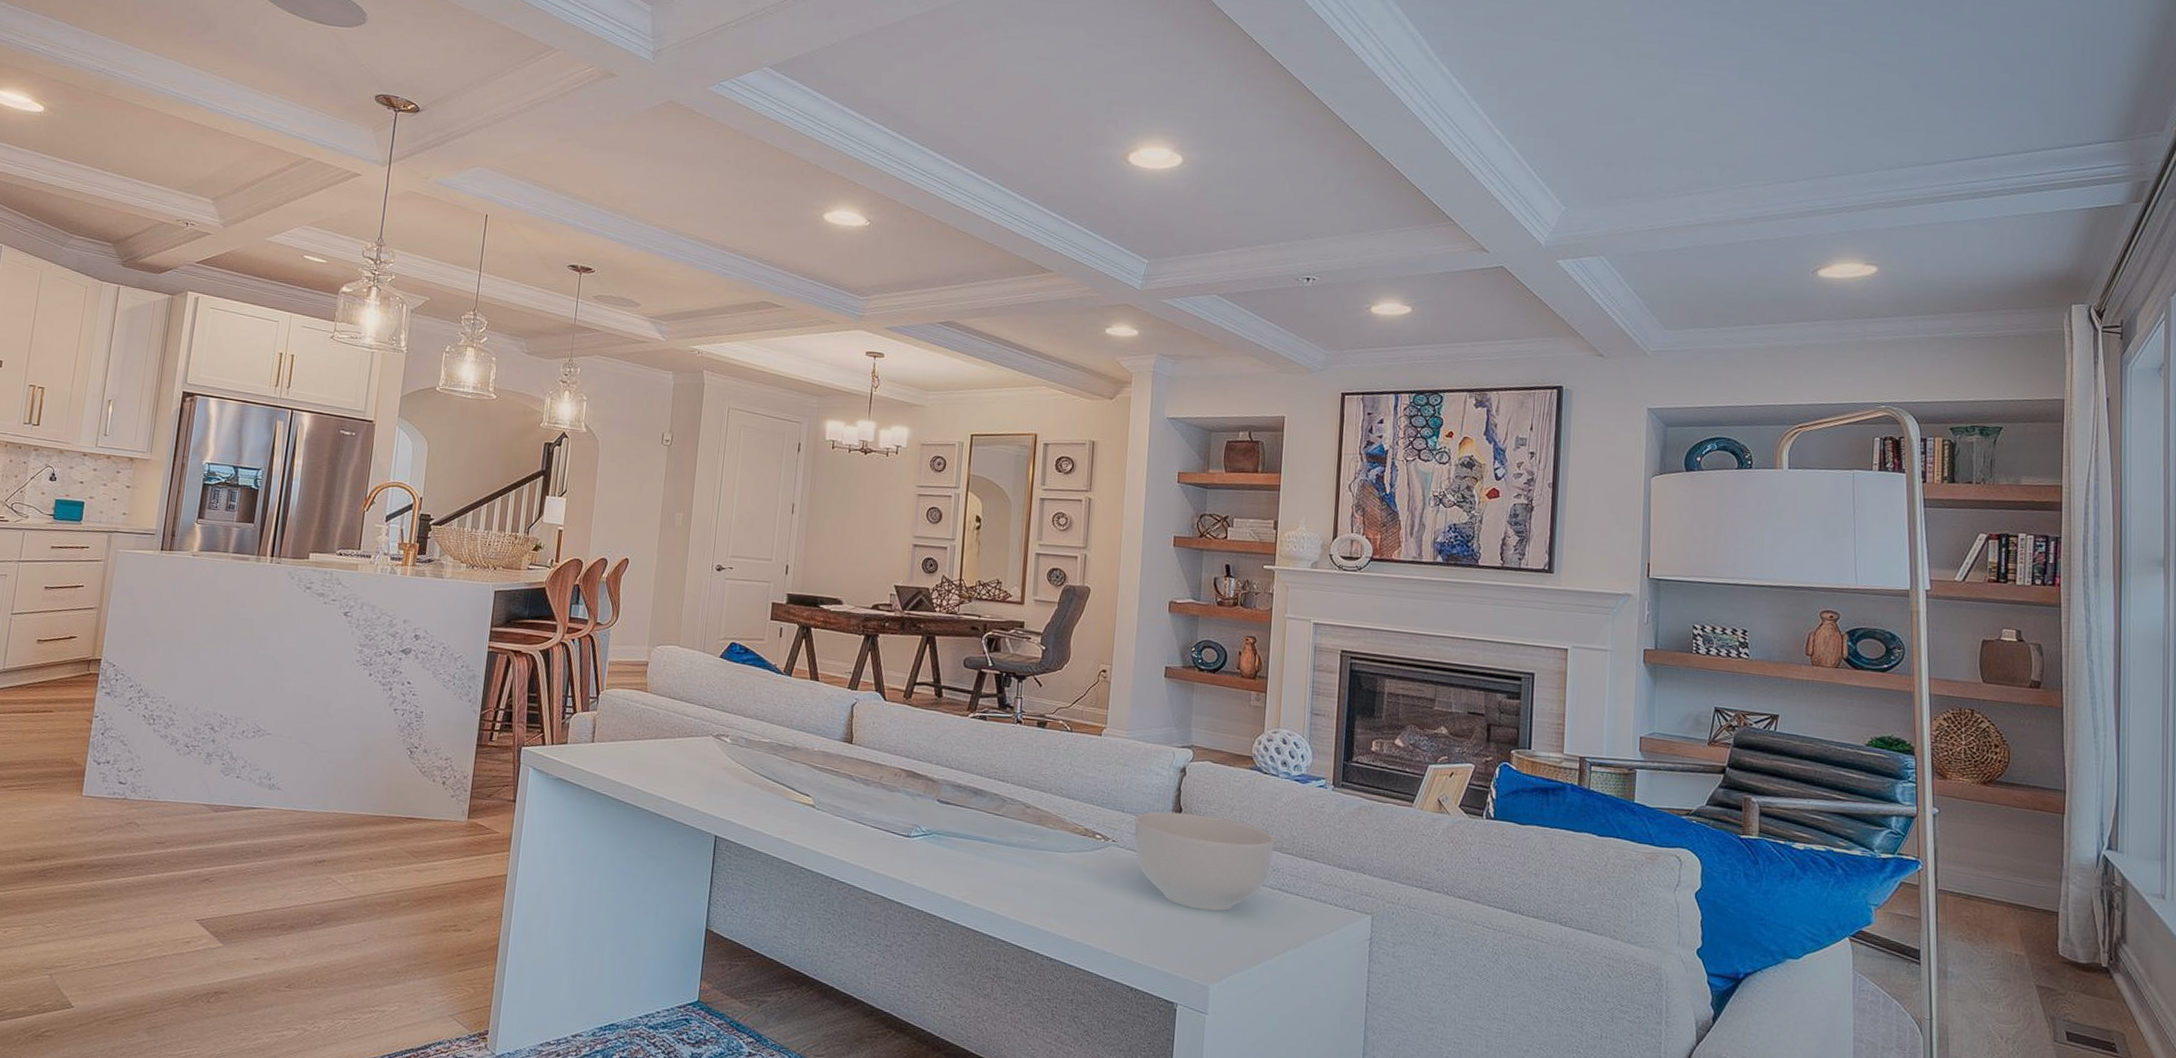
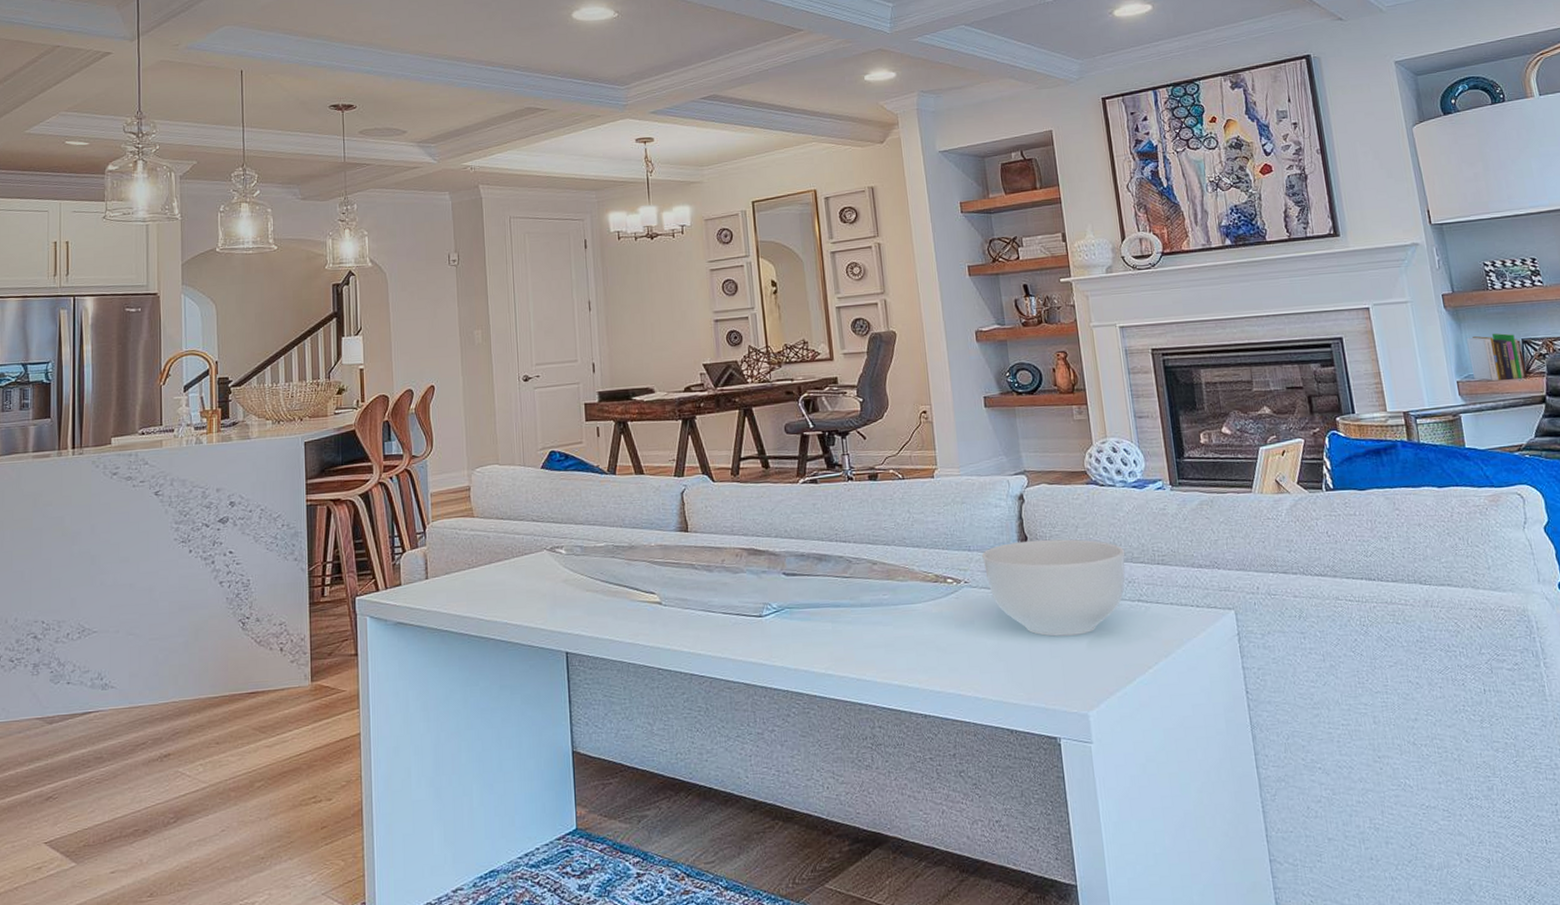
books: none [1657,695,1713,746] -> present [1466,333,1528,382]

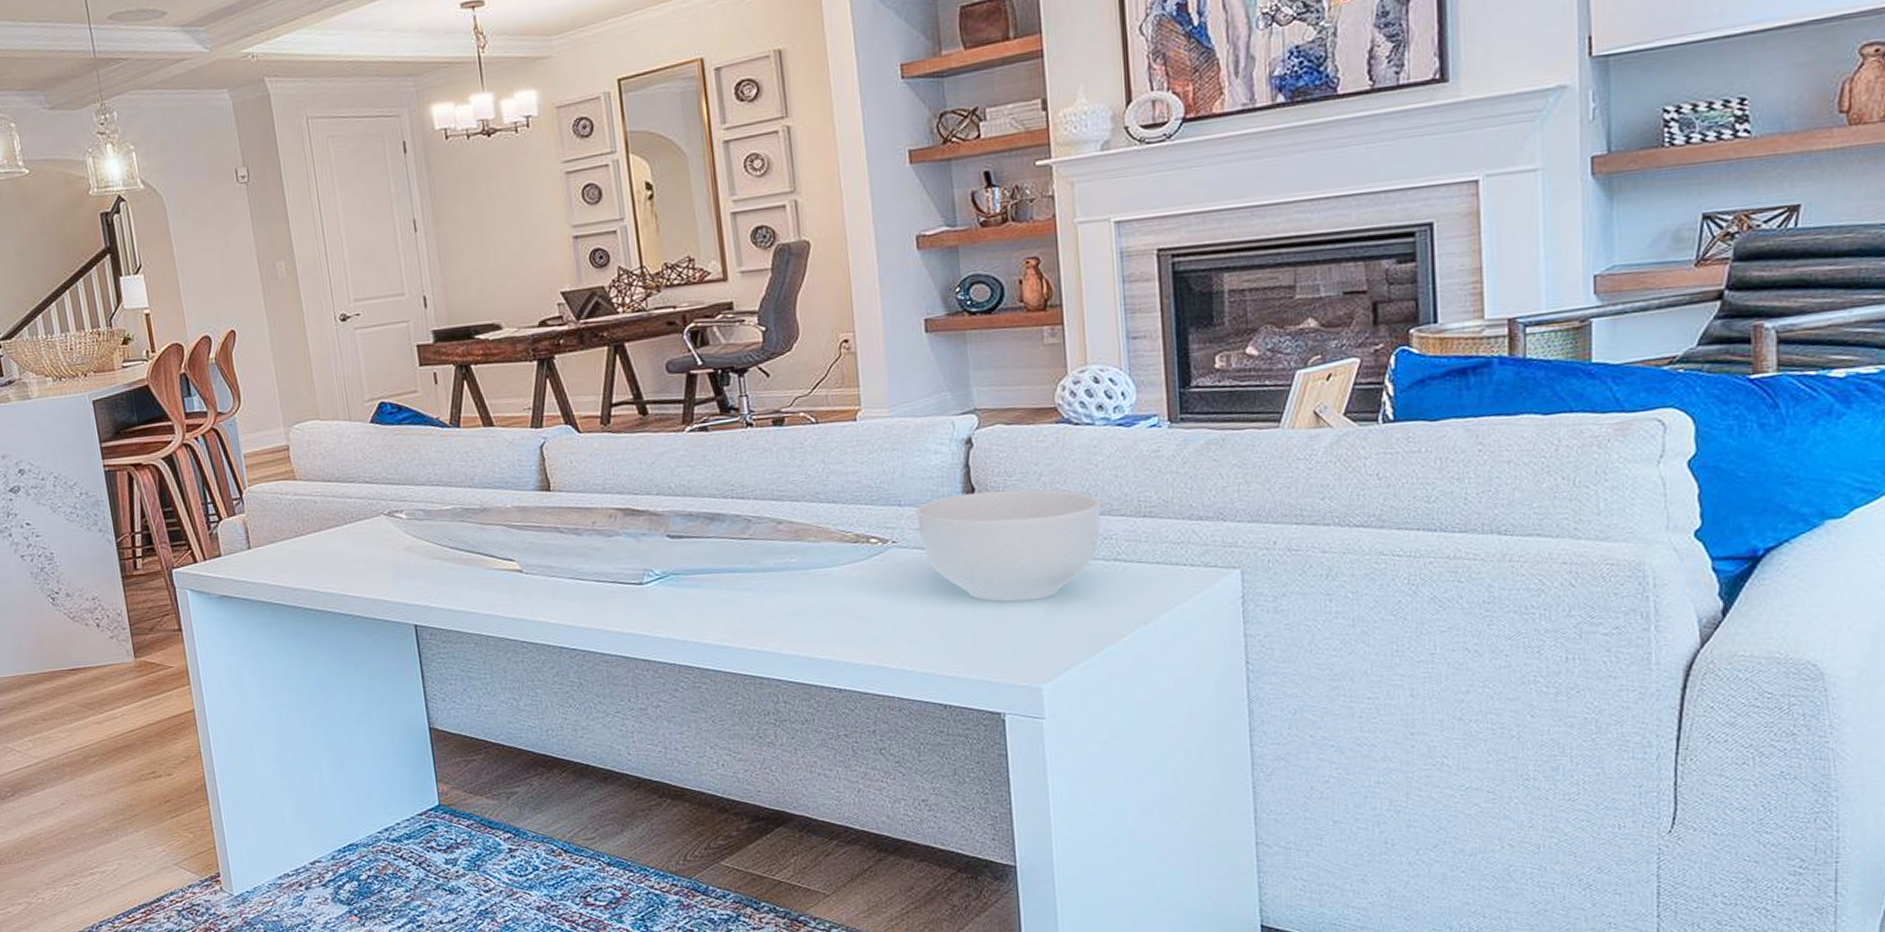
books: present [1466,333,1528,382] -> none [1618,206,1702,274]

